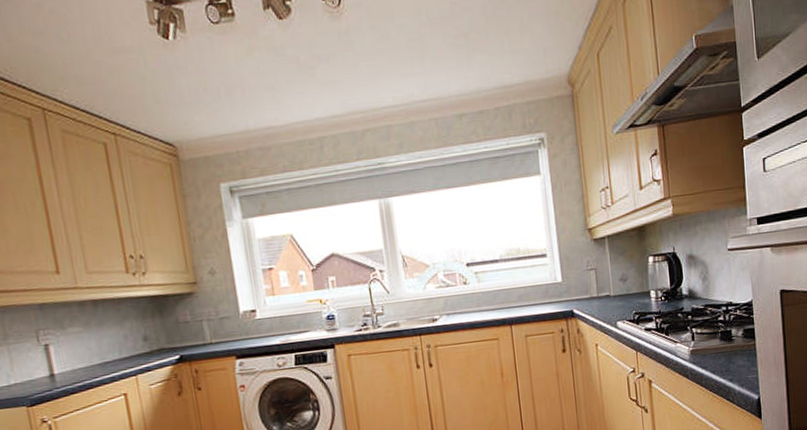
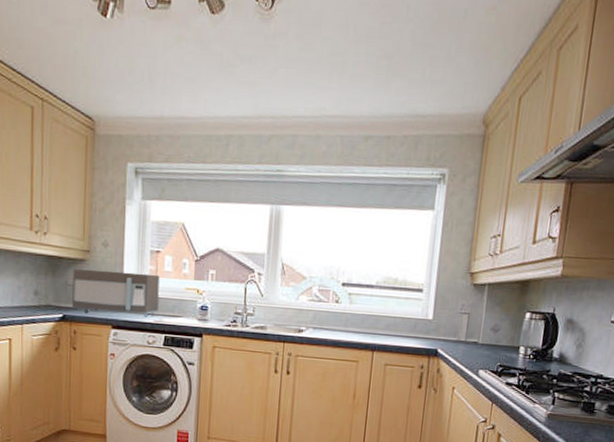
microwave: none [182,293,283,348] -> present [72,269,160,317]

